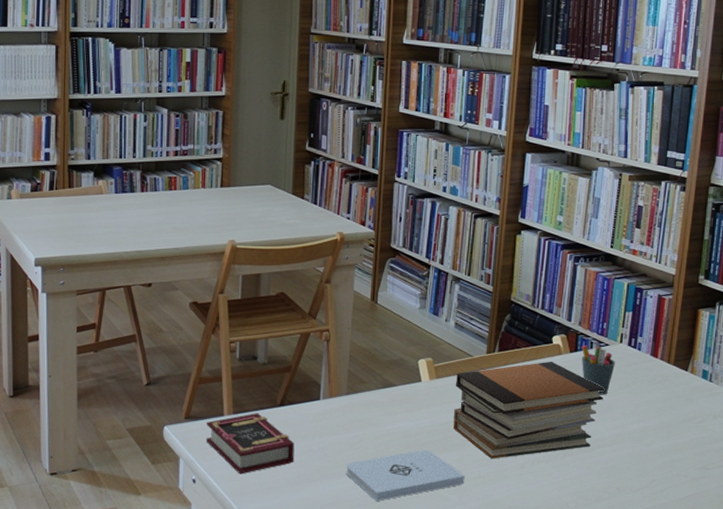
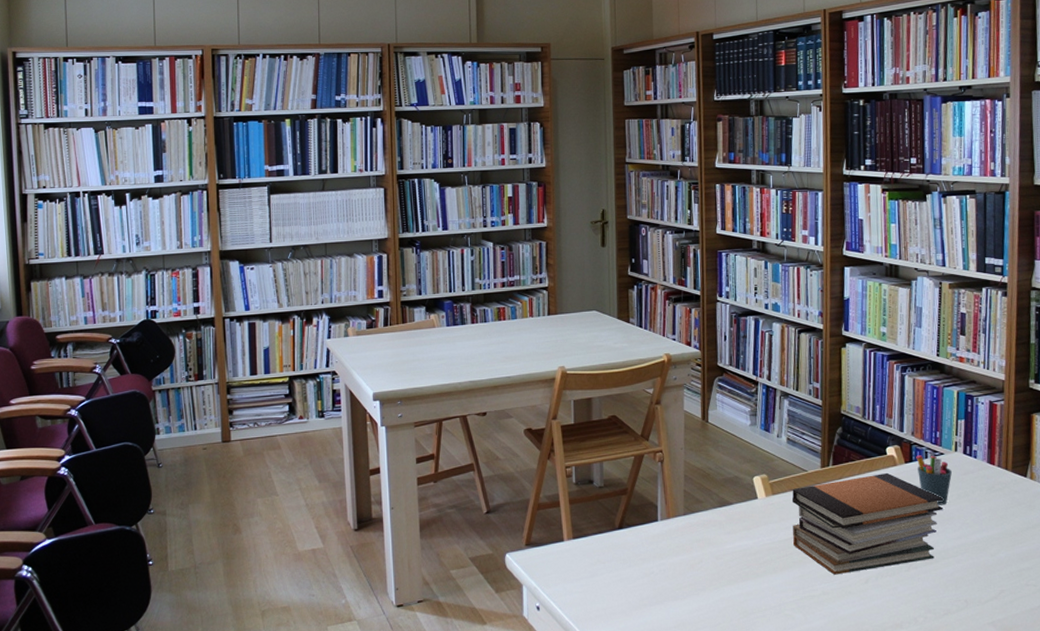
book: present [206,413,295,474] -> none [547,537,636,600]
notepad: present [346,450,465,501] -> none [688,568,809,622]

